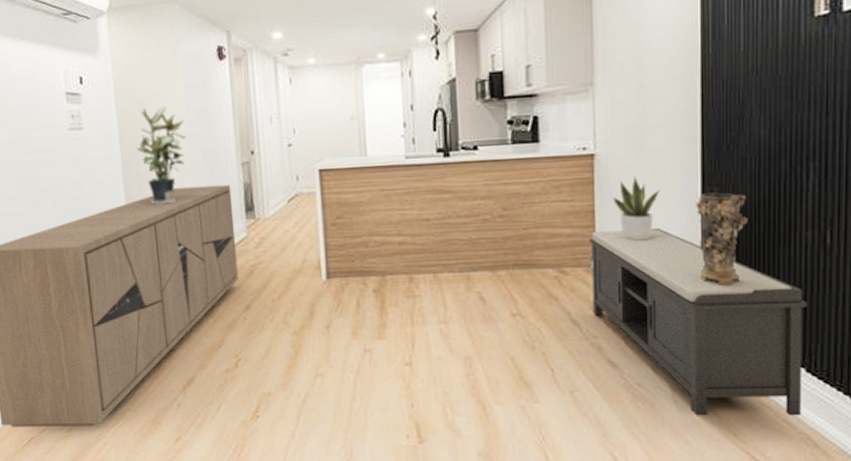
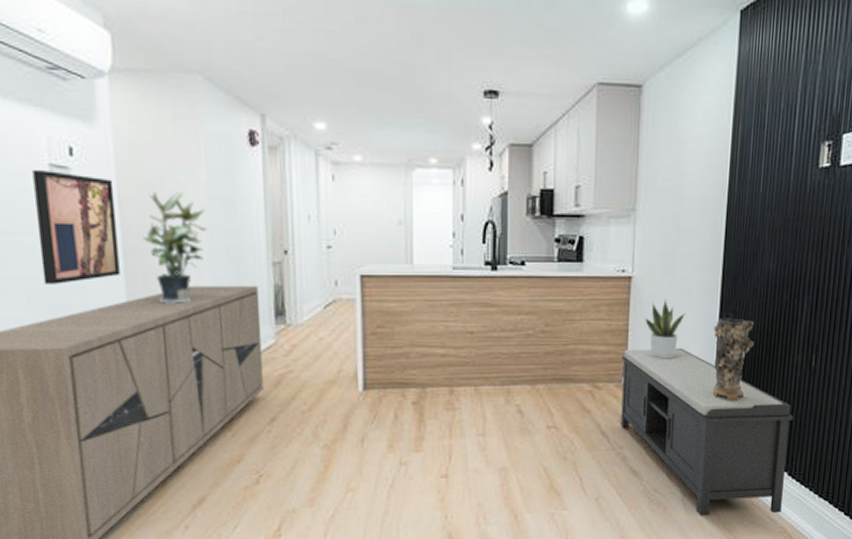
wall art: none [54,97,120,193] -> present [32,169,120,284]

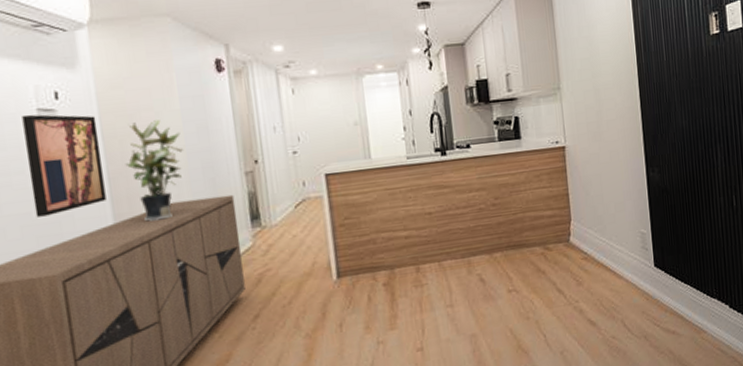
bench: present [621,347,793,516] -> none [566,204,729,357]
potted plant: present [645,300,687,359] -> none [582,163,617,217]
decorative vase: present [711,318,754,402] -> none [643,172,680,248]

